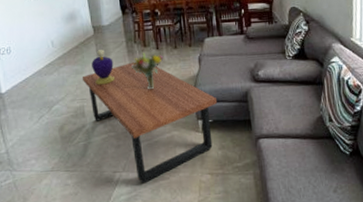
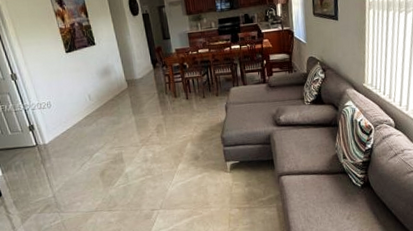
coffee table: present [83,62,218,184] -> none [119,111,244,219]
decorative container: present [92,50,116,85] -> none [127,101,150,134]
bouquet: present [132,53,163,90] -> none [164,103,192,137]

